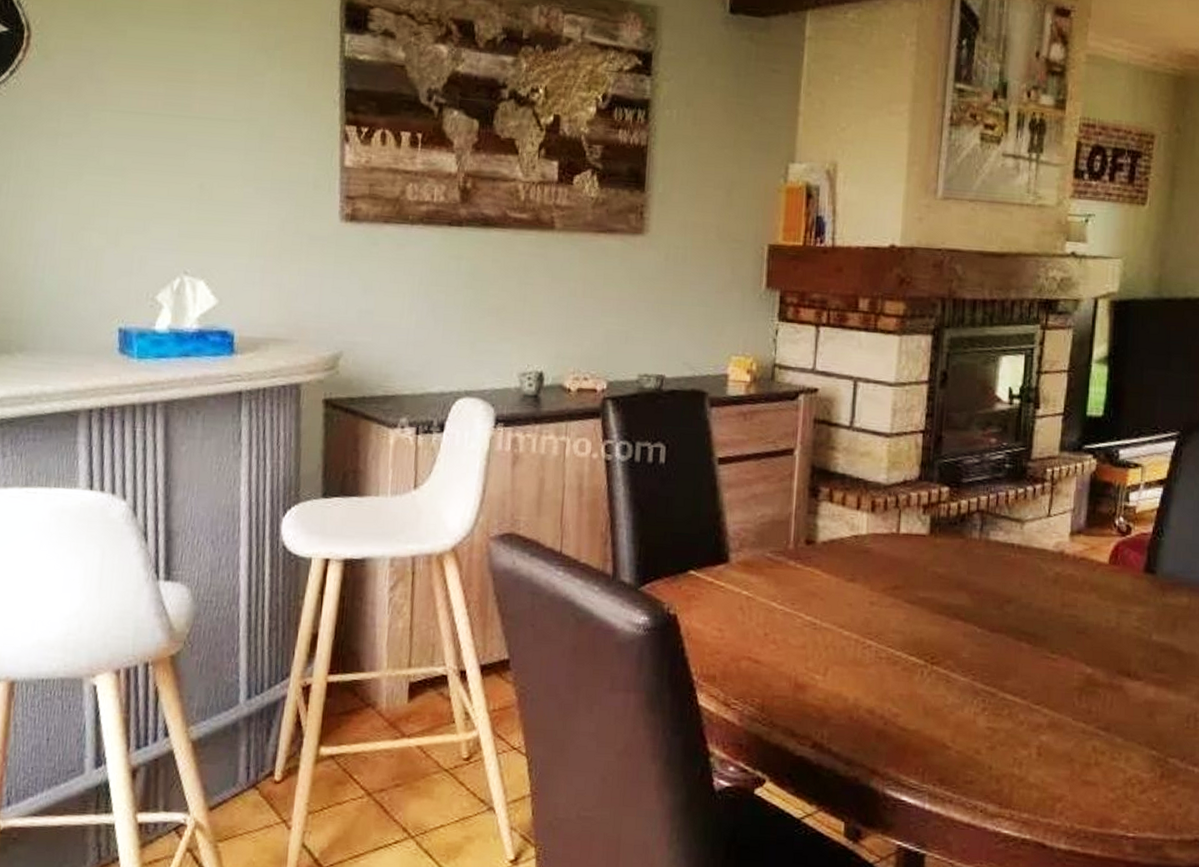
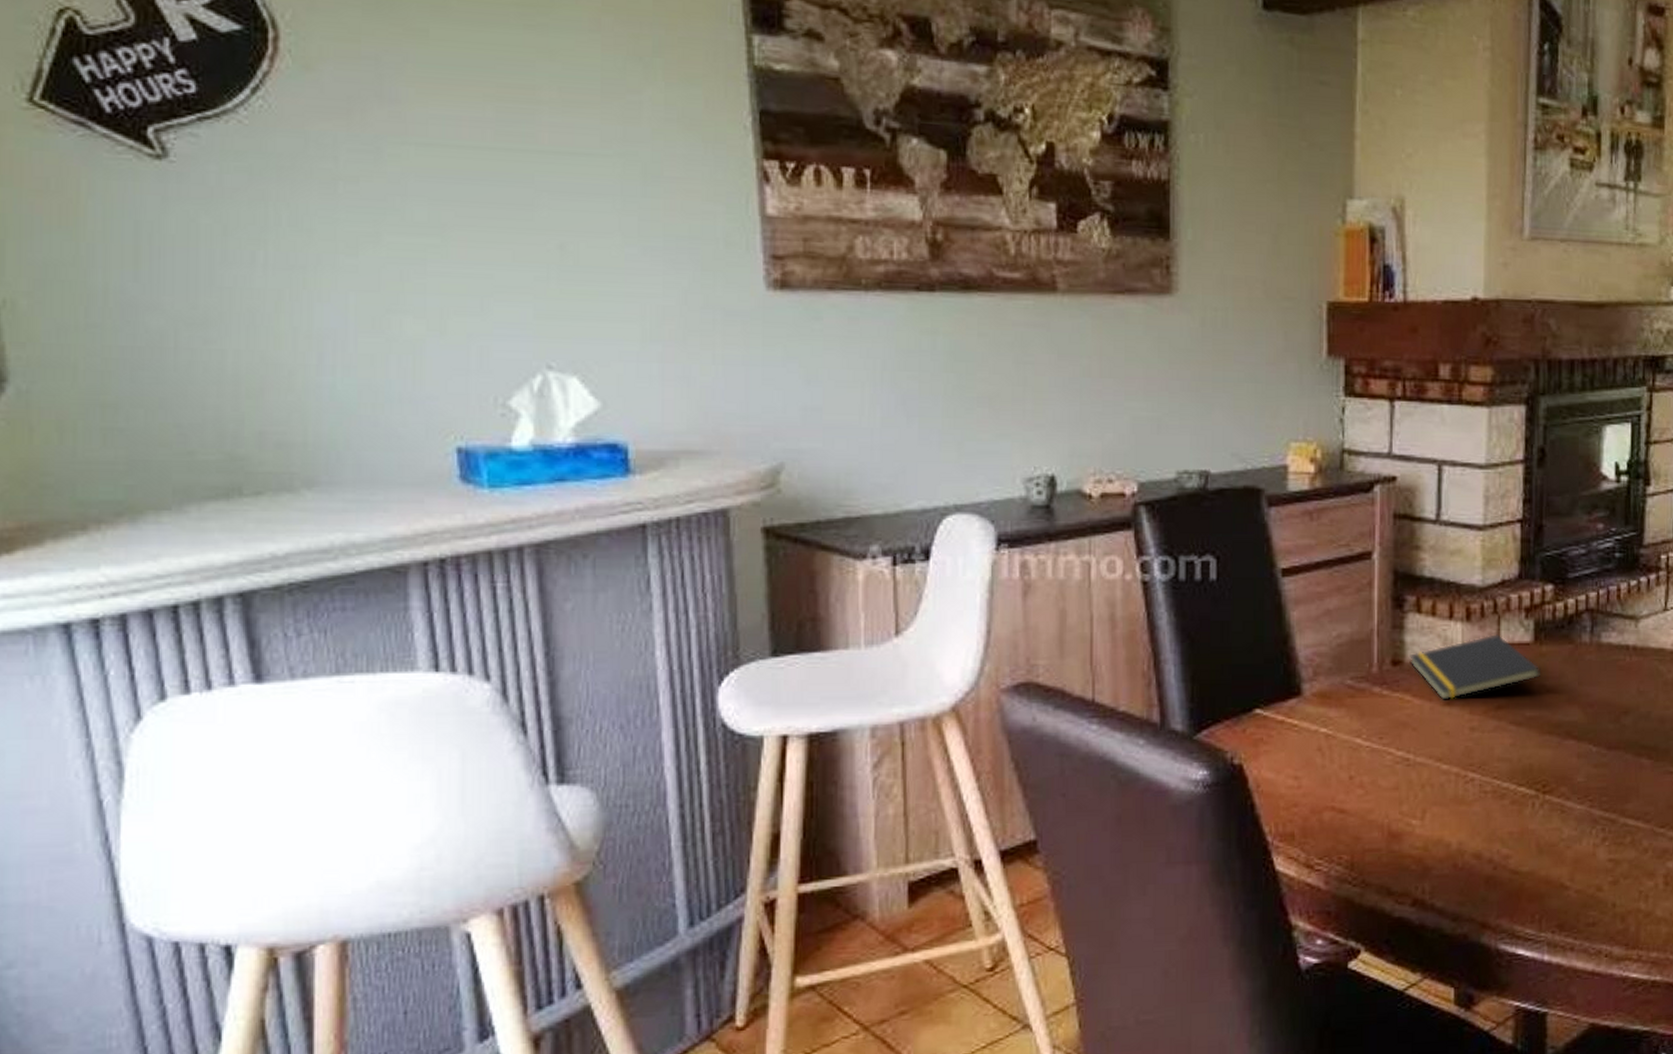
notepad: none [821,525,935,577] -> present [1410,634,1542,700]

